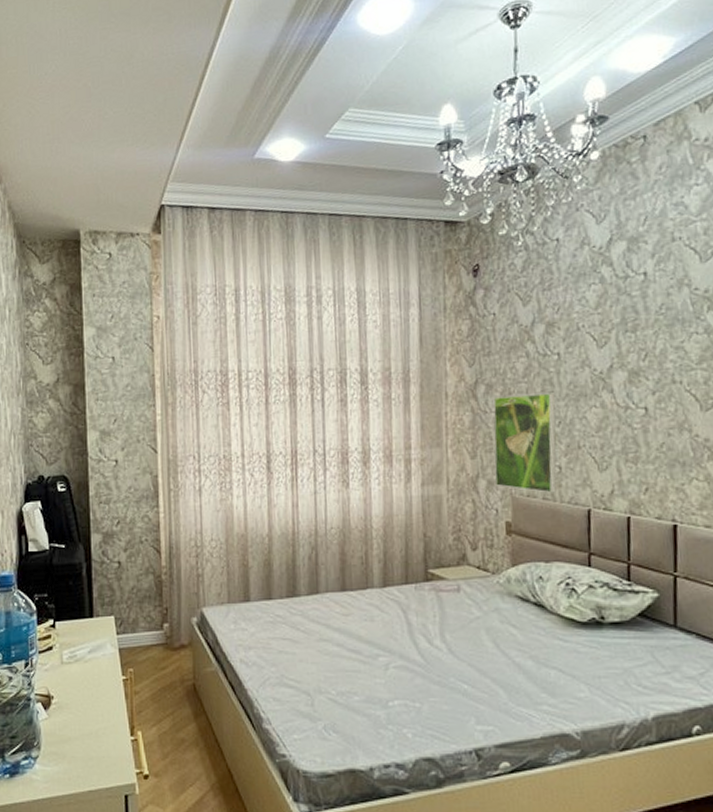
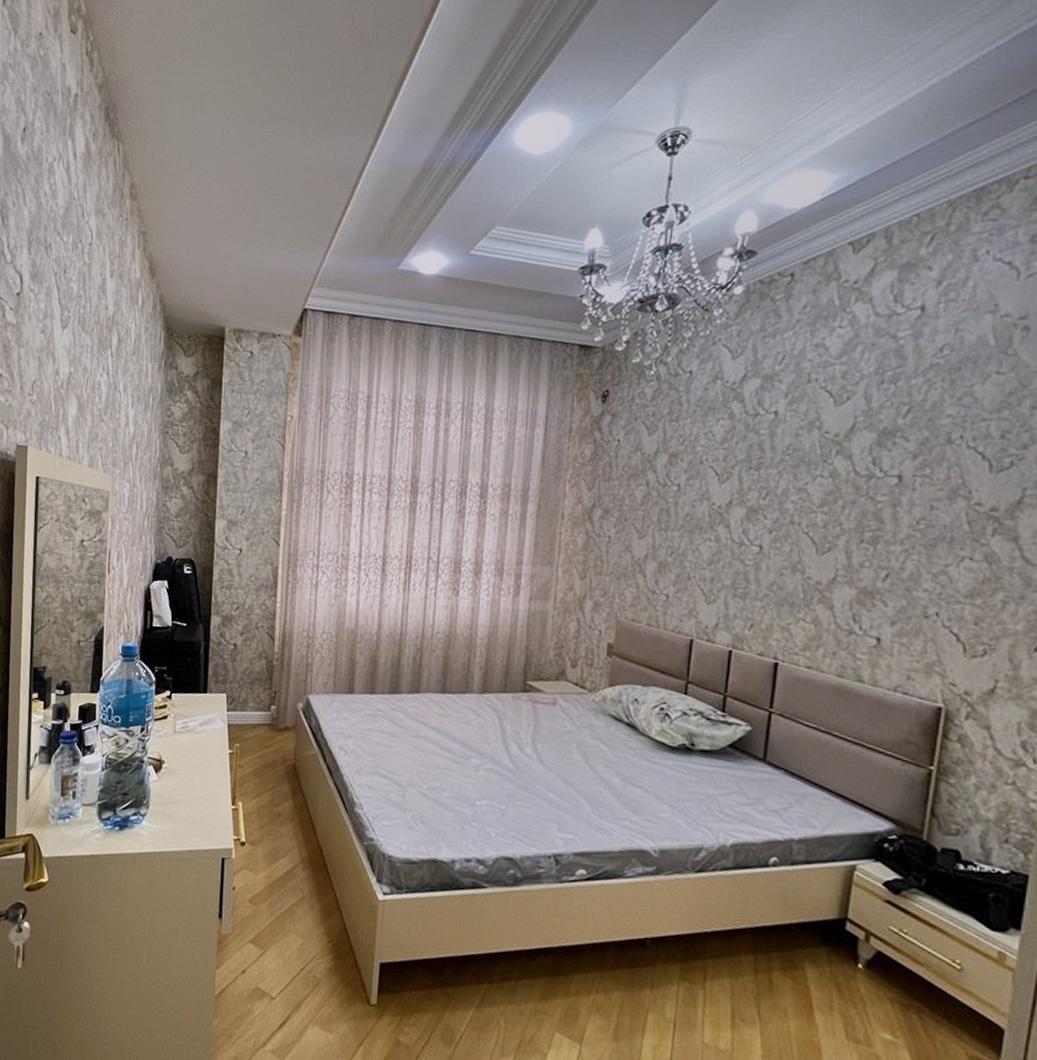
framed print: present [493,392,557,493] -> none [601,521,671,620]

